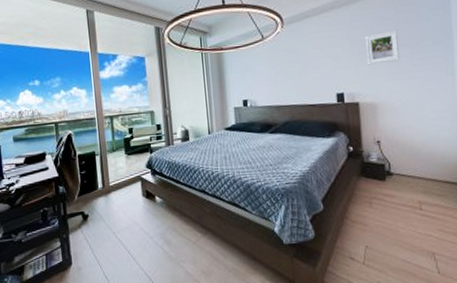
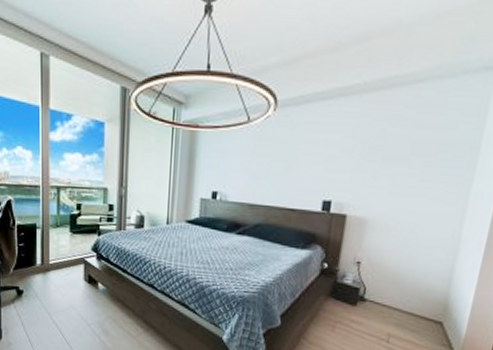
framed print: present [365,29,401,65] -> none [367,133,413,173]

